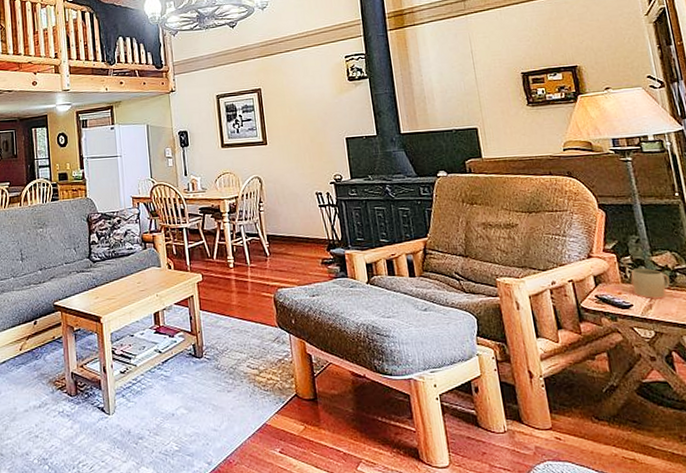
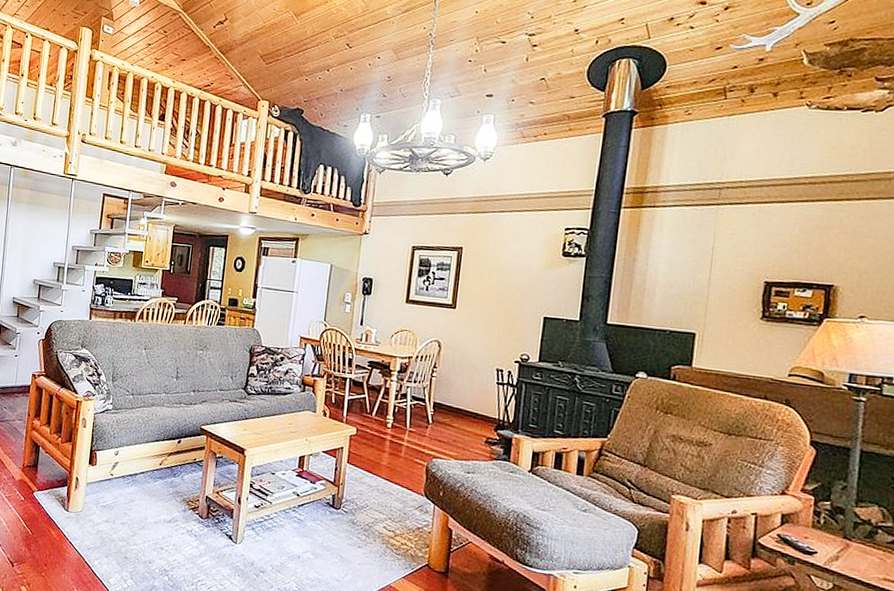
mug: present [631,268,671,299] -> none [822,515,869,553]

